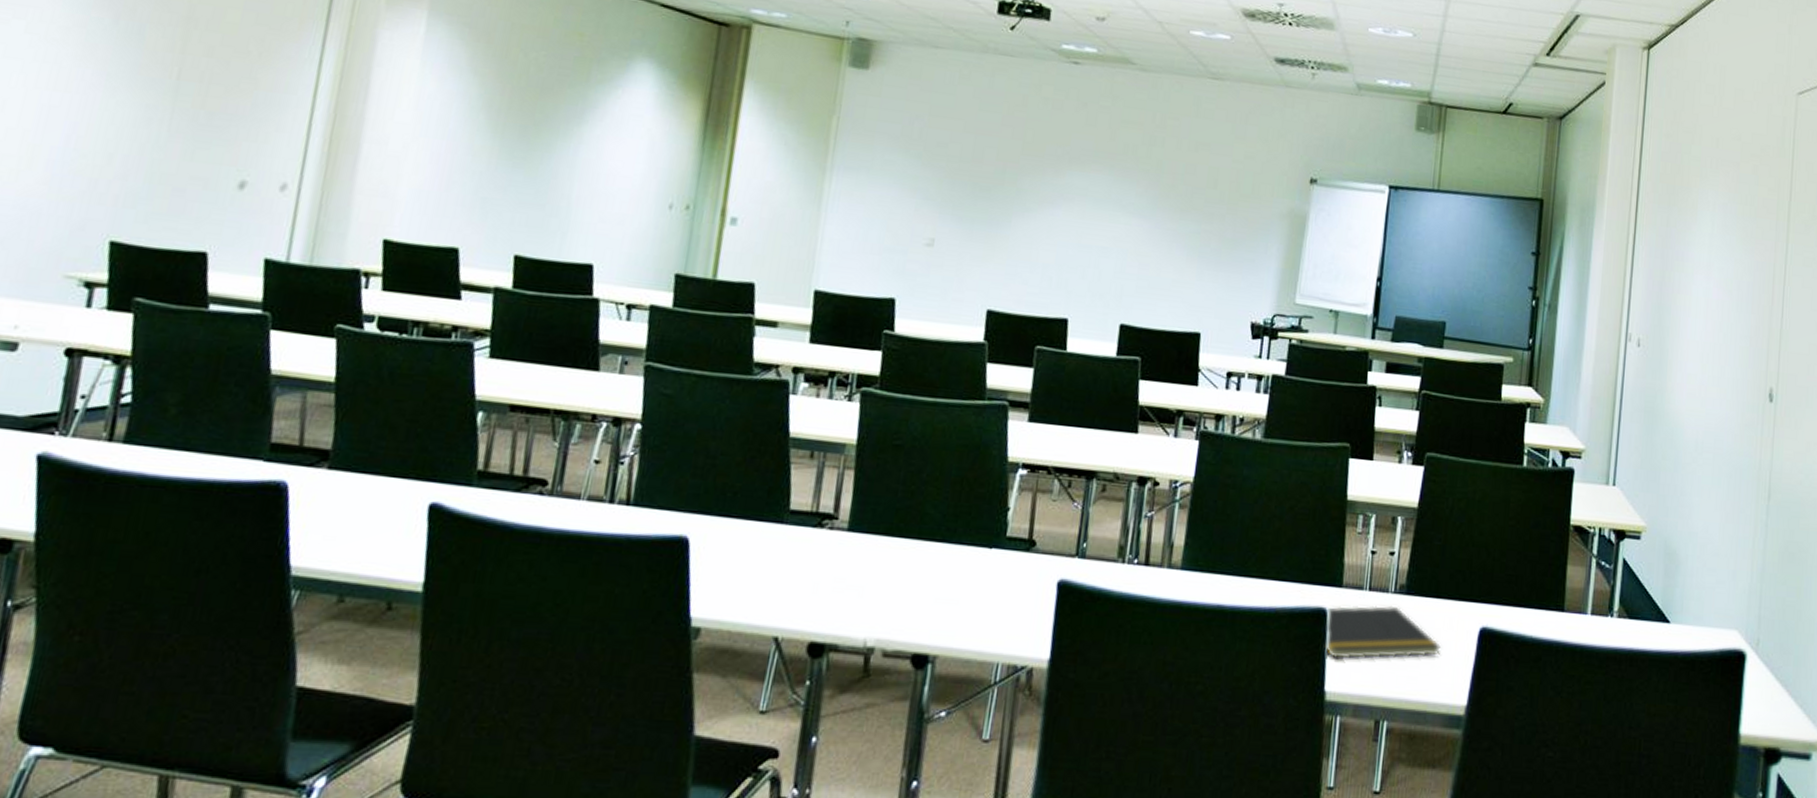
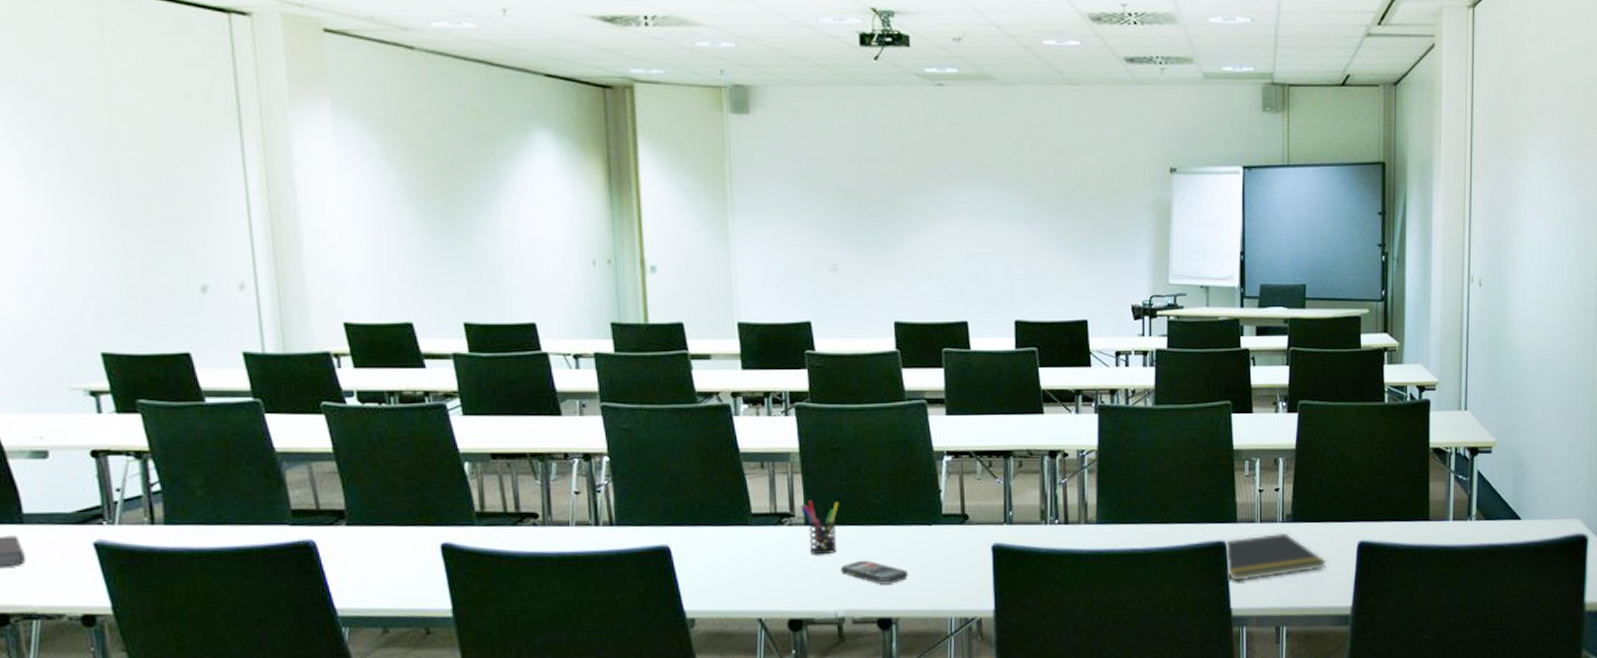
pen holder: none [846,502,891,569] -> present [801,500,839,555]
smartphone: none [879,580,956,614] -> present [840,560,908,585]

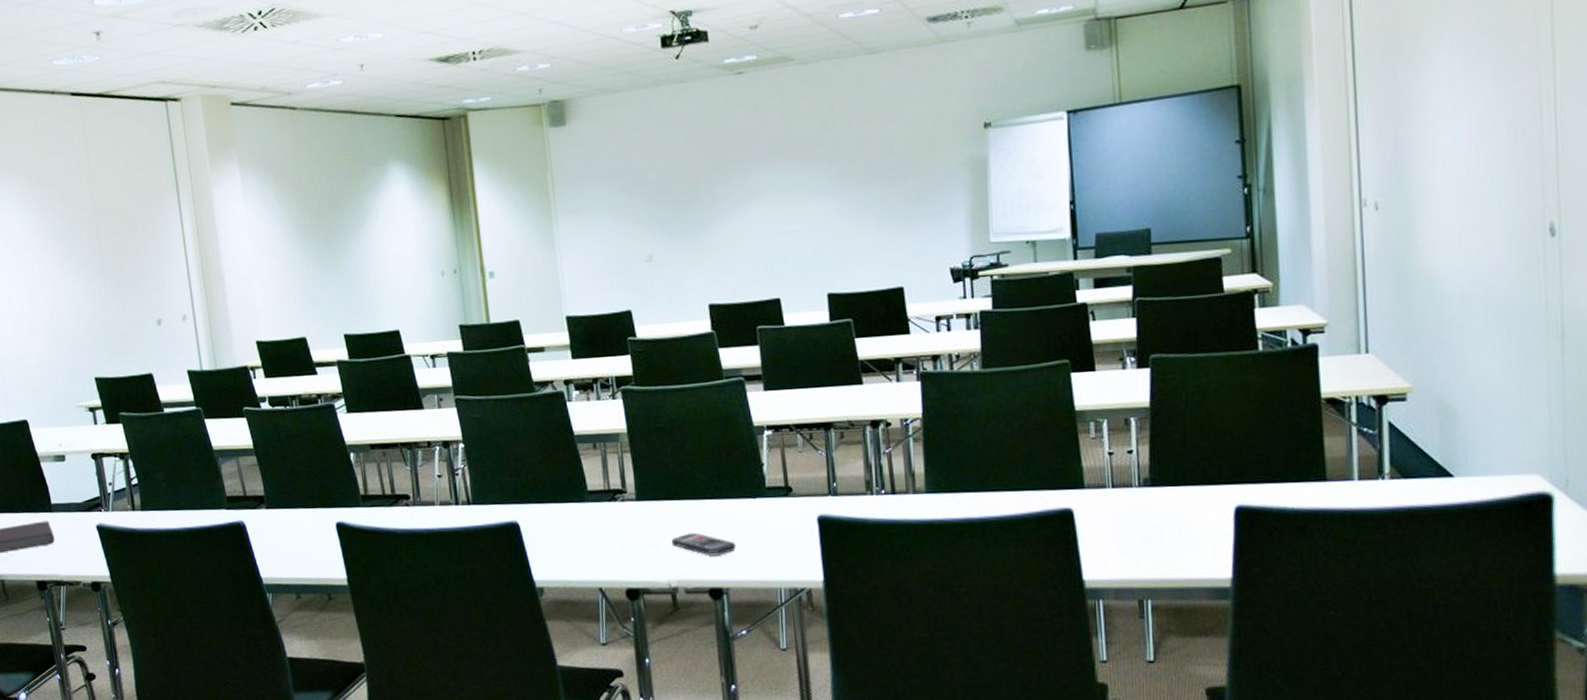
pen holder: present [801,500,839,555] -> none [632,477,667,529]
notepad: present [1225,532,1326,581] -> none [1072,498,1196,551]

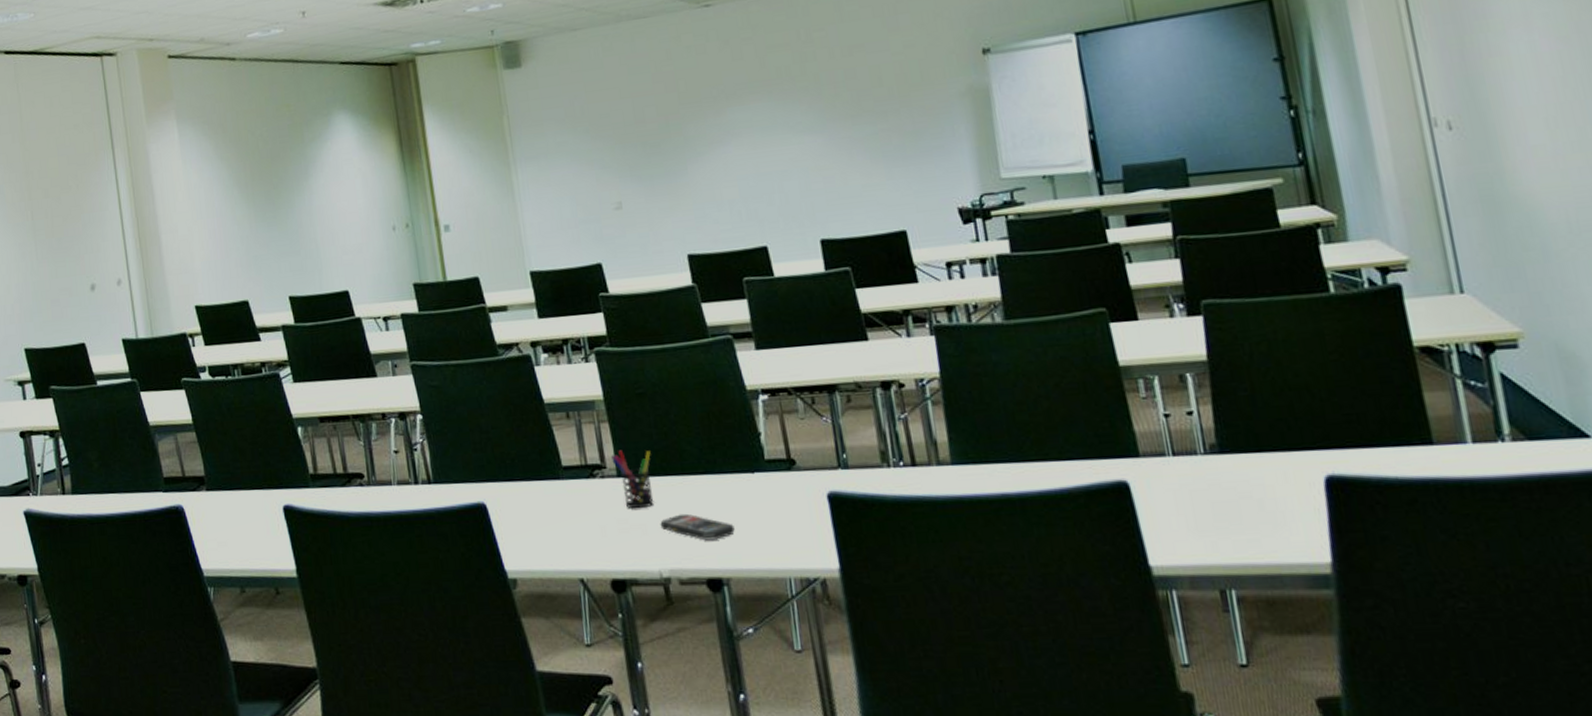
pen holder: none [632,477,667,529] -> present [611,450,654,509]

